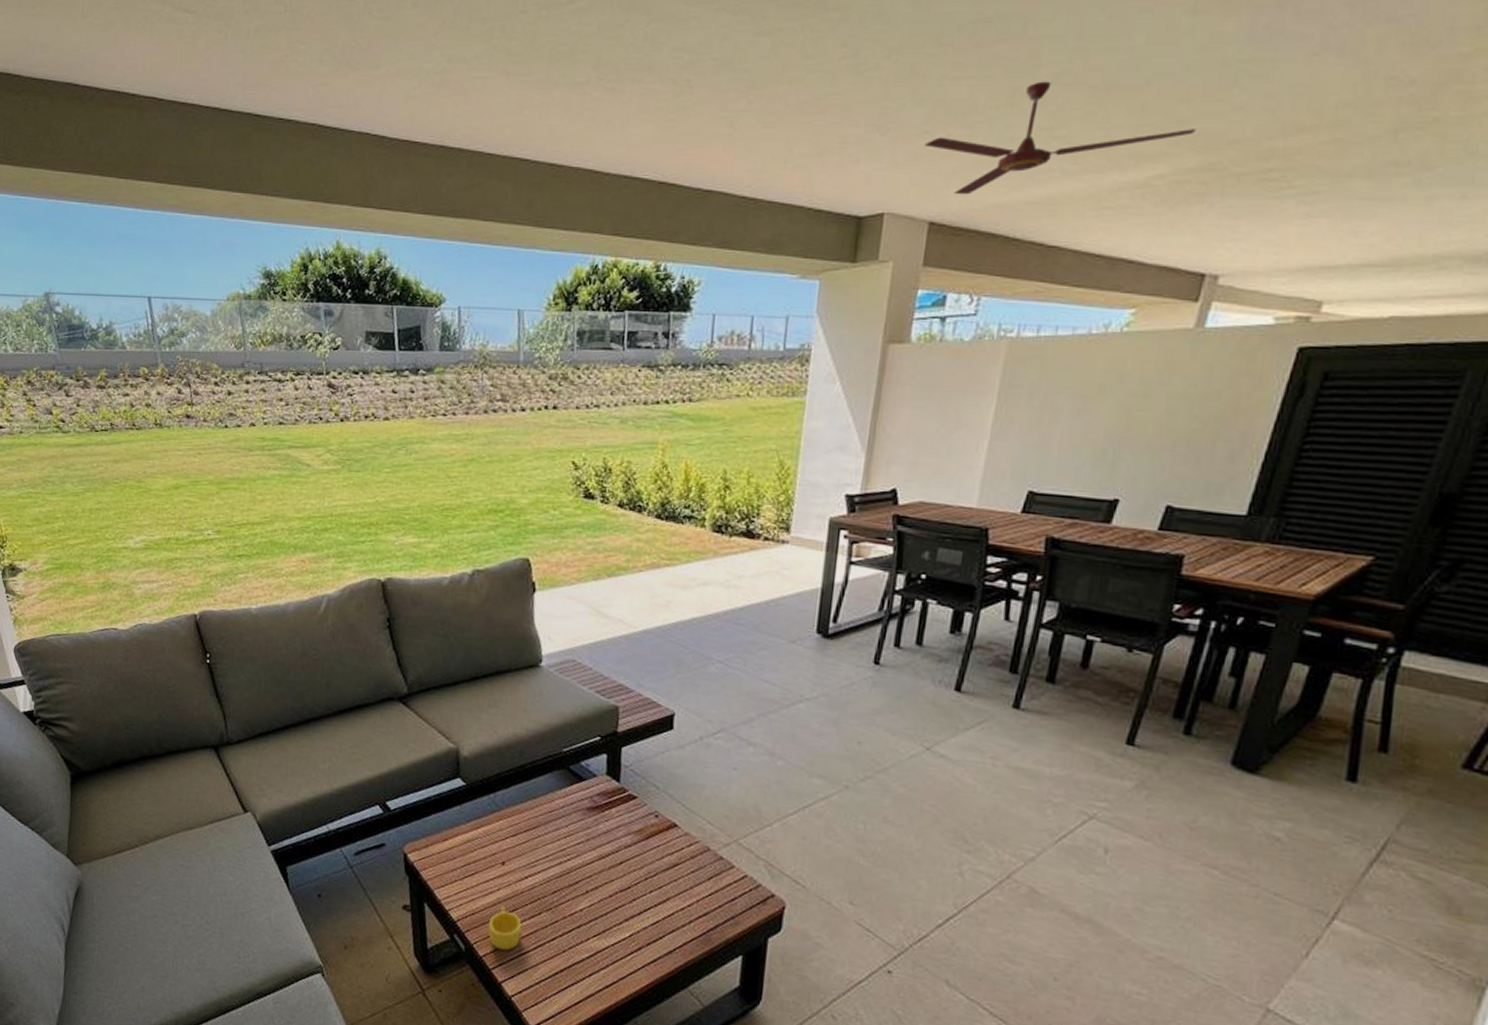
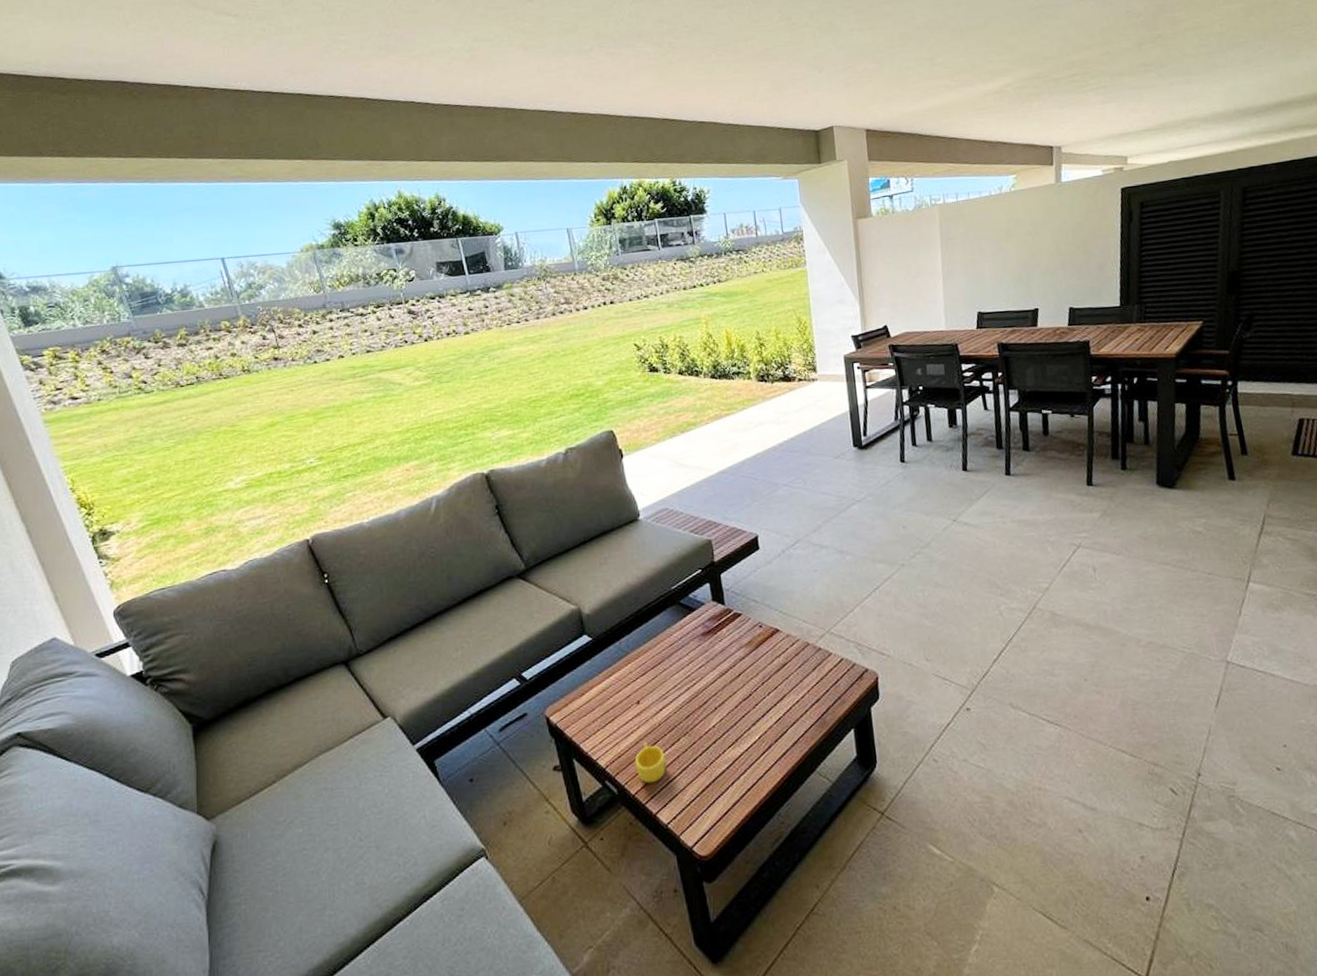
ceiling fan: present [925,81,1196,195] -> none [850,27,1023,109]

